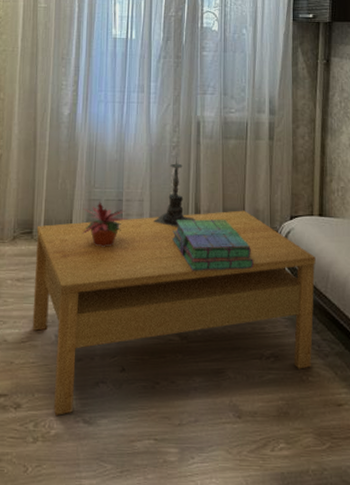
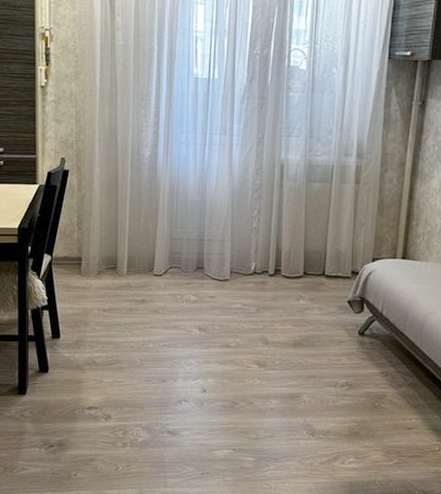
coffee table: present [32,210,316,415] -> none [119,251,396,426]
potted plant: present [82,202,127,247] -> none [164,241,209,283]
candle holder: present [154,157,195,227] -> none [235,199,276,266]
stack of books: present [173,219,254,271] -> none [253,259,333,307]

